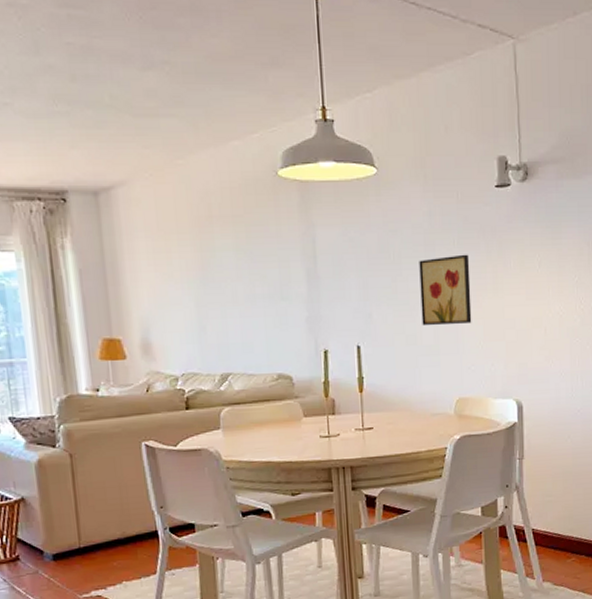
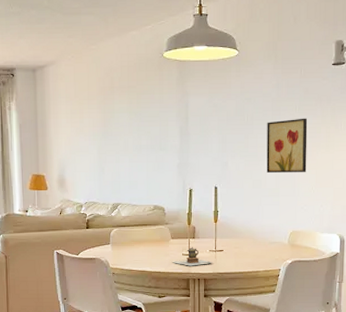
teapot: none [306,426,360,452] -> present [171,247,213,266]

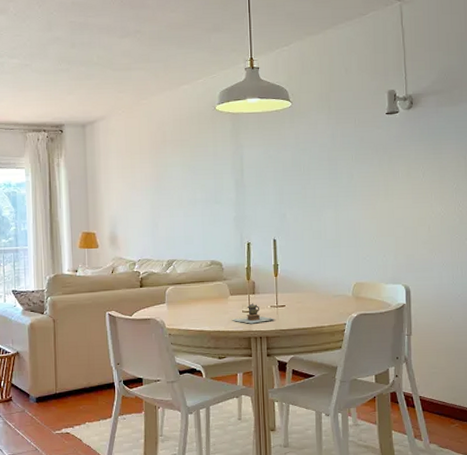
wall art: present [266,118,308,173] -> none [324,167,367,223]

